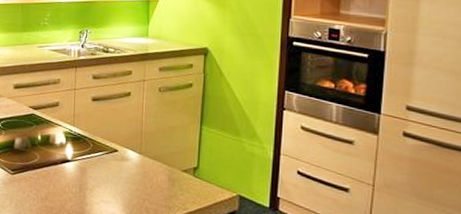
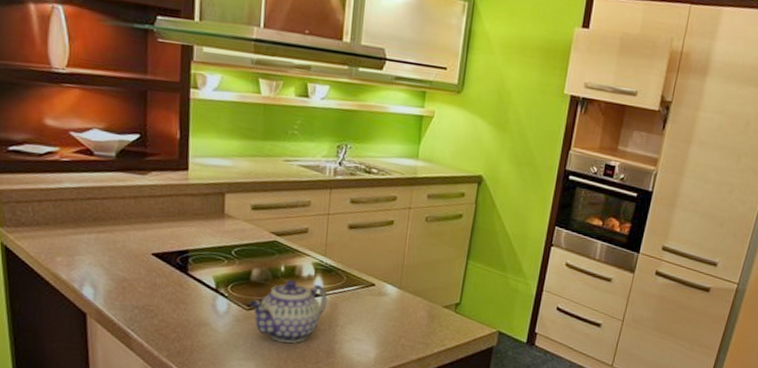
teapot: none [13,147,77,204] -> present [249,280,328,343]

